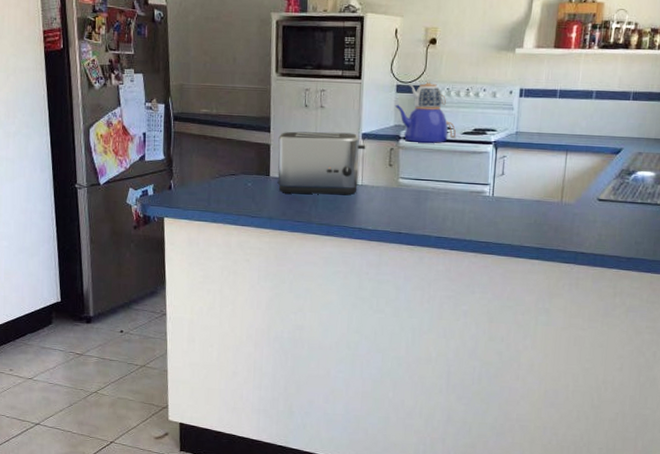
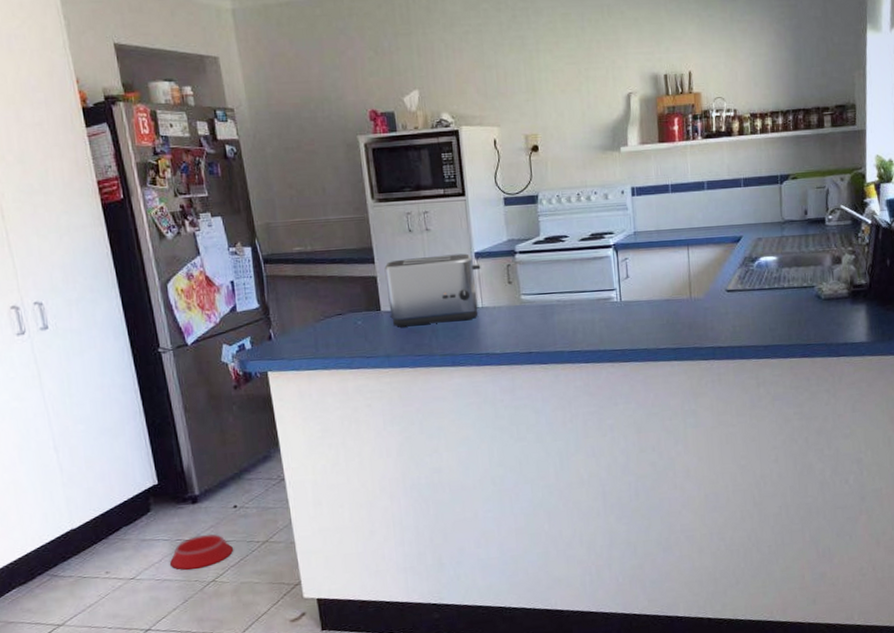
pet bowl: none [62,351,115,380] -> present [170,533,233,571]
teapot: present [394,80,457,143] -> none [504,189,574,256]

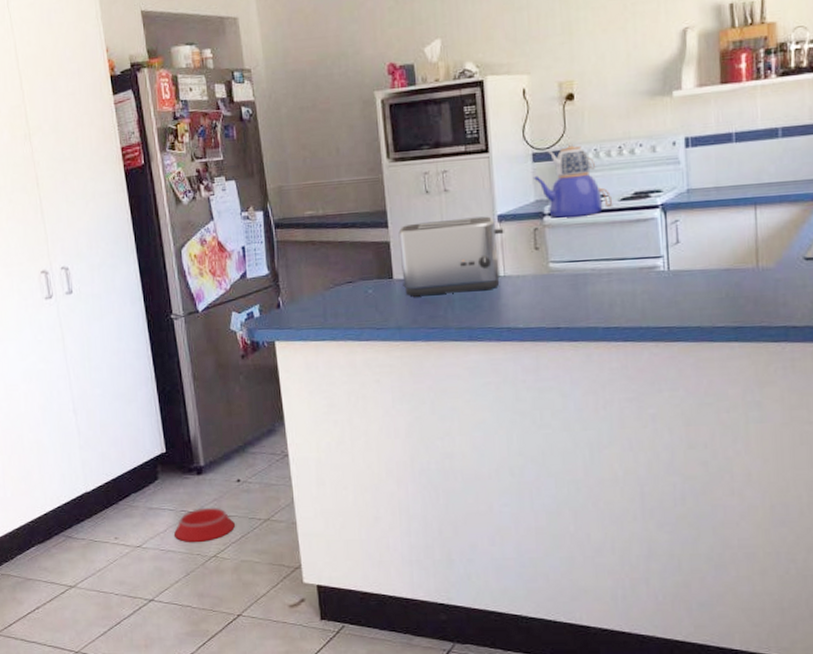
teapot: none [504,189,574,256] -> present [532,142,613,218]

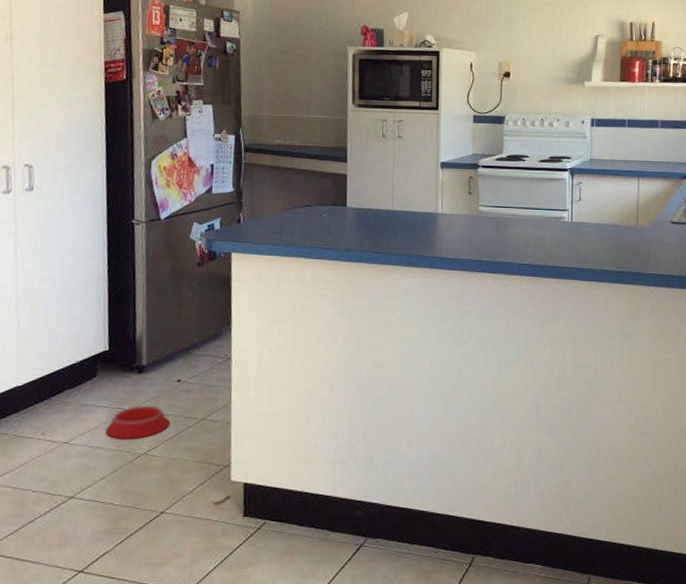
toaster: present [398,216,504,297] -> none [354,161,445,224]
teapot: present [532,142,613,218] -> none [472,111,534,171]

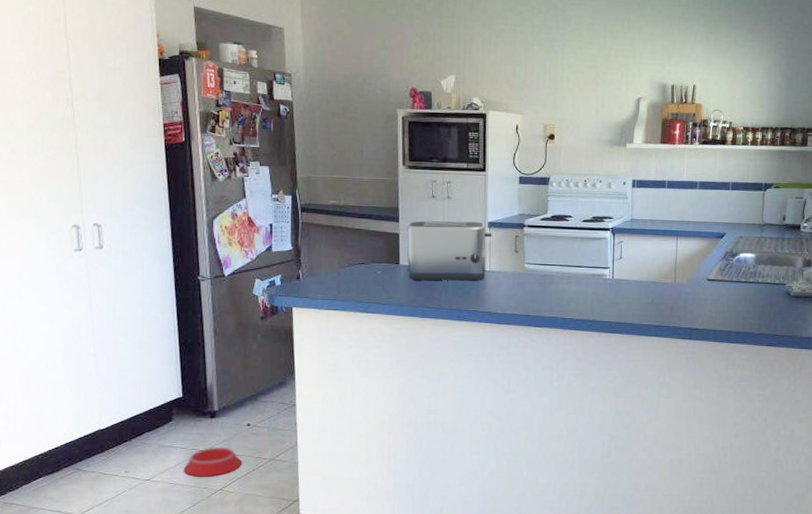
toaster: none [354,161,445,224] -> present [407,221,492,281]

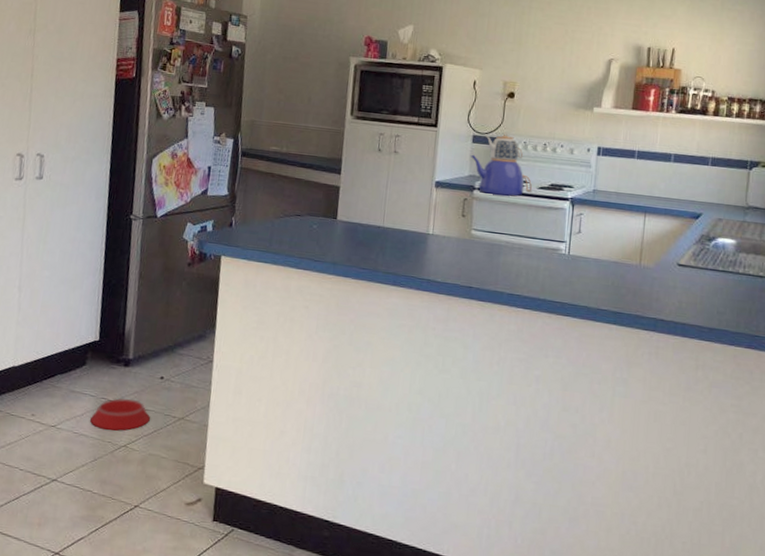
toaster: present [407,221,492,281] -> none [344,175,439,244]
teapot: none [518,172,577,230] -> present [470,132,533,197]

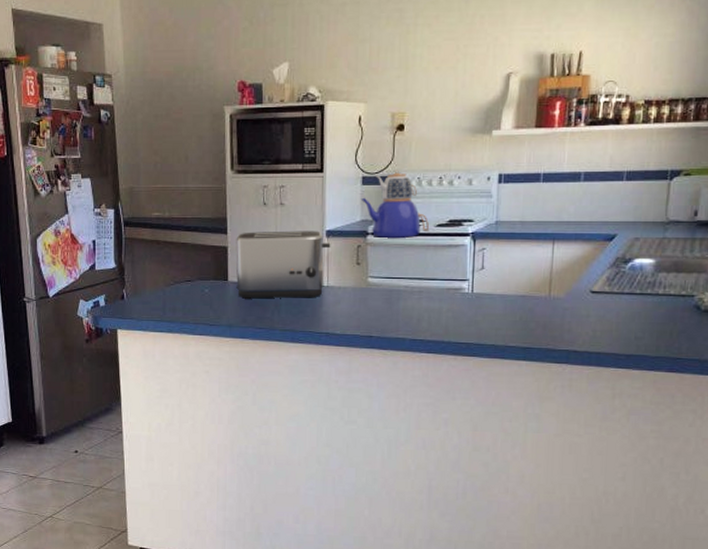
pet bowl: present [90,398,150,431] -> none [16,473,70,504]
toaster: none [344,175,439,244] -> present [236,231,331,299]

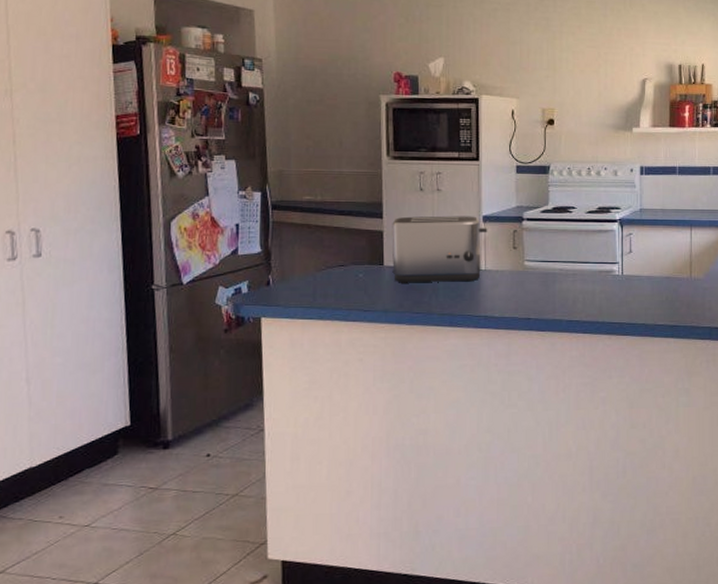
teapot: present [360,170,430,238] -> none [515,160,581,223]

